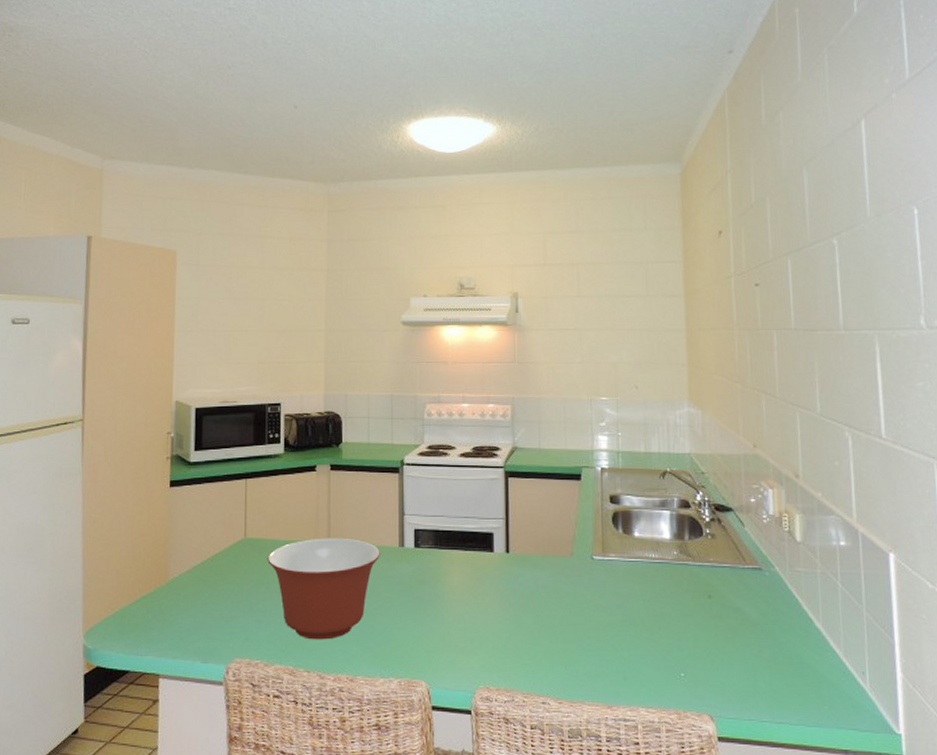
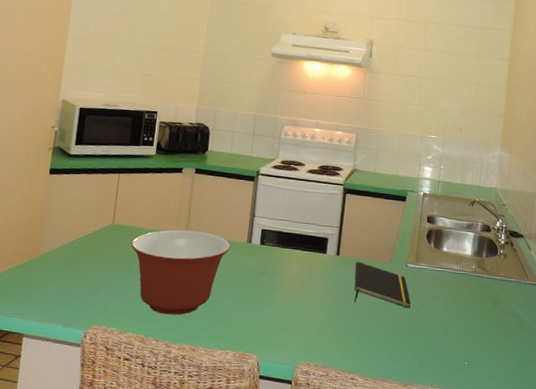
notepad: none [529,558,603,611] -> present [354,261,411,308]

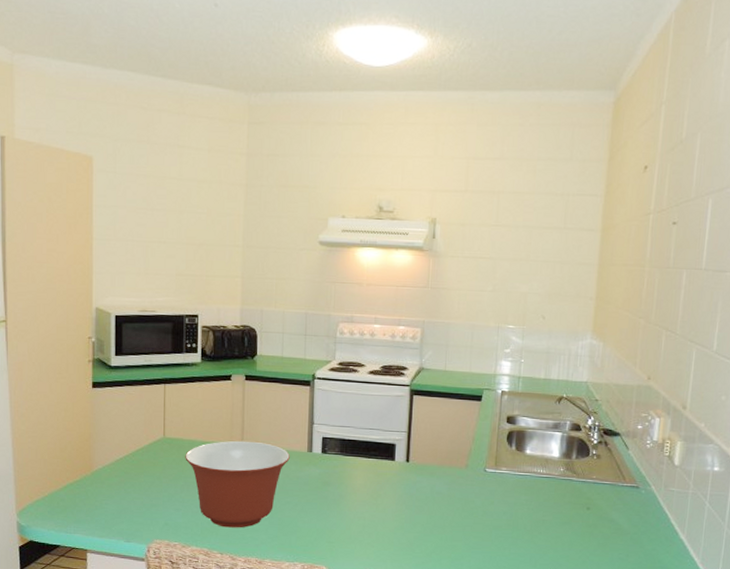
notepad: present [354,261,411,308] -> none [427,467,491,516]

